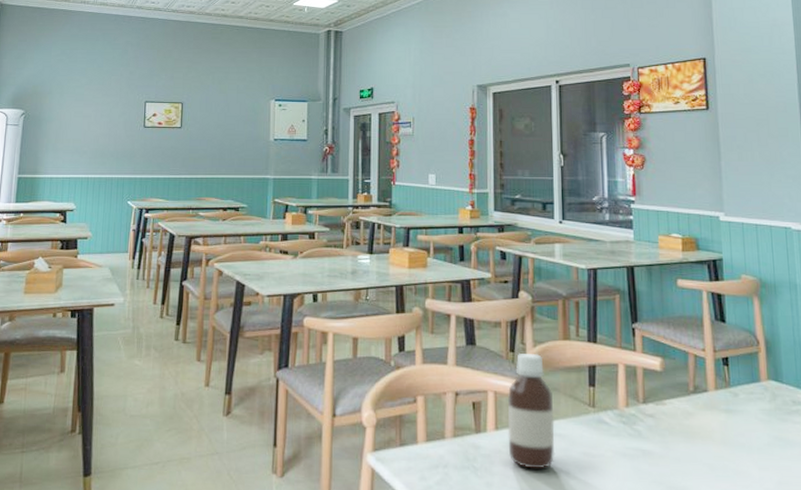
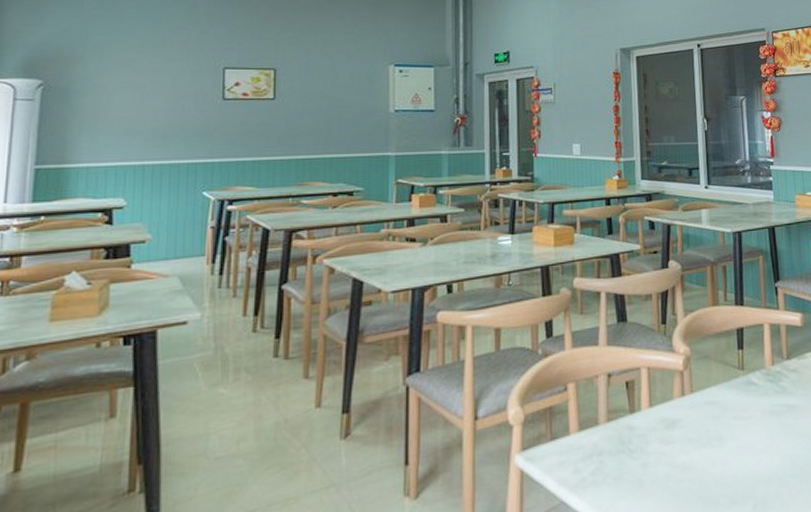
bottle: present [507,354,555,469] -> none [661,323,709,442]

